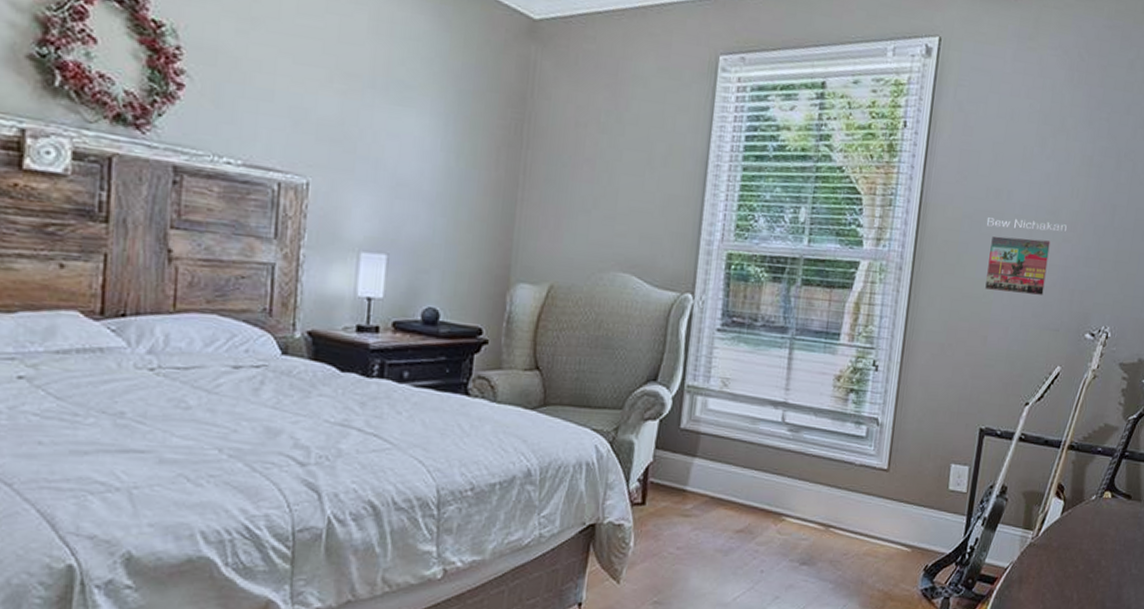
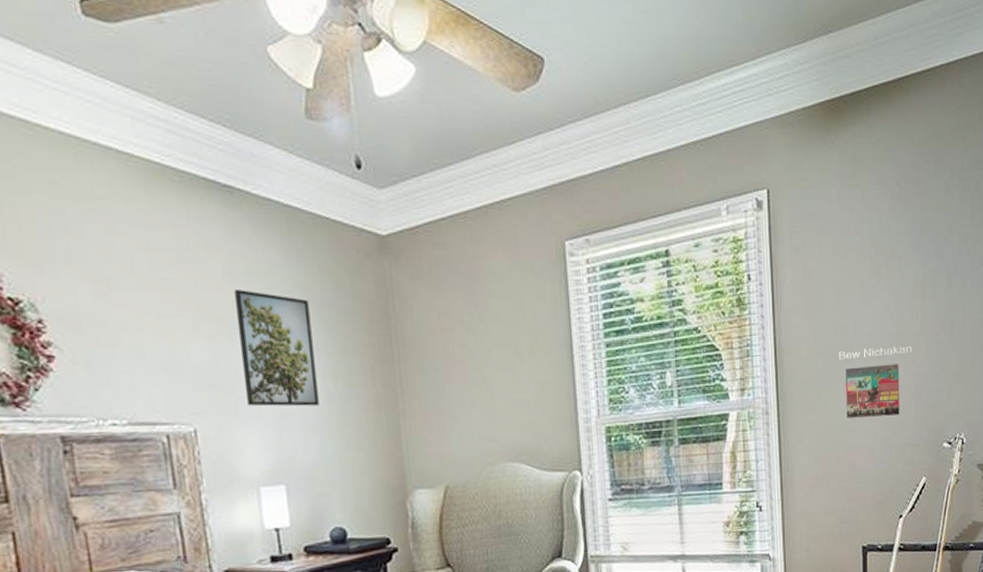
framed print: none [366,49,447,180] -> present [235,290,319,407]

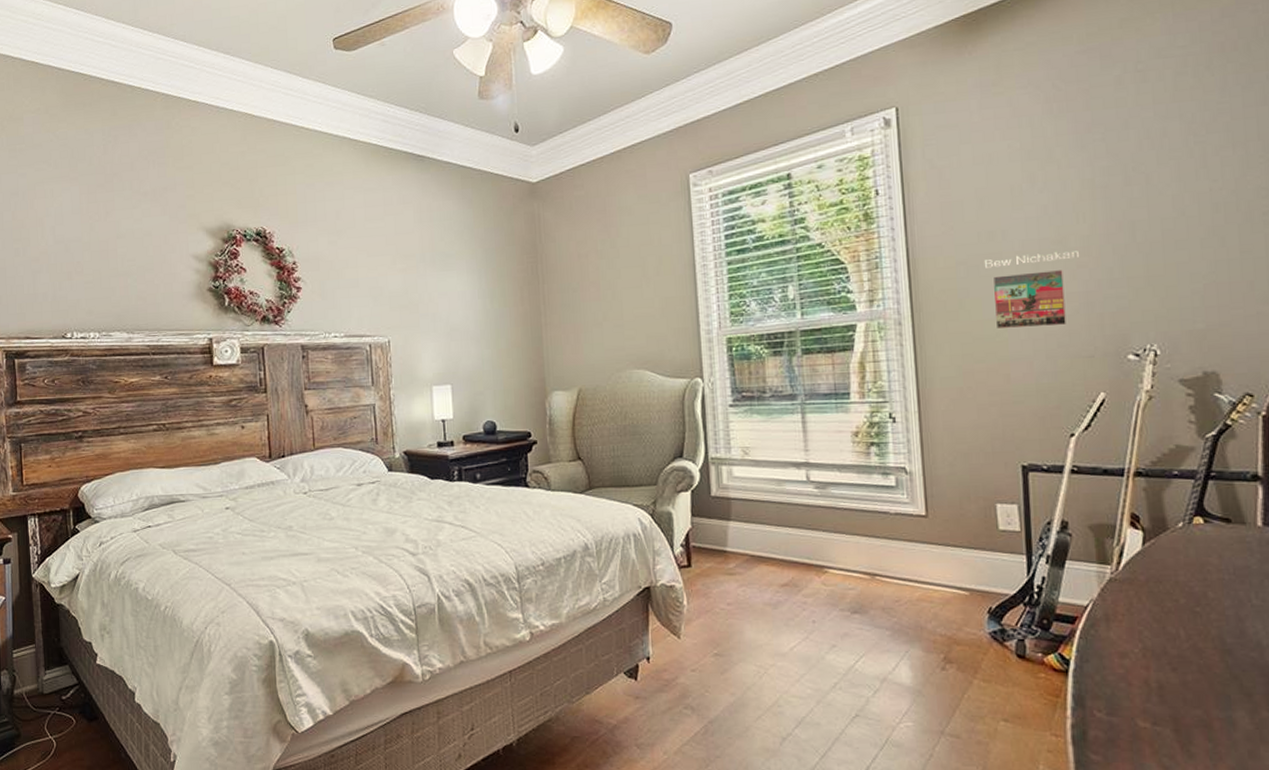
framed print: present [235,290,319,407] -> none [422,232,479,322]

